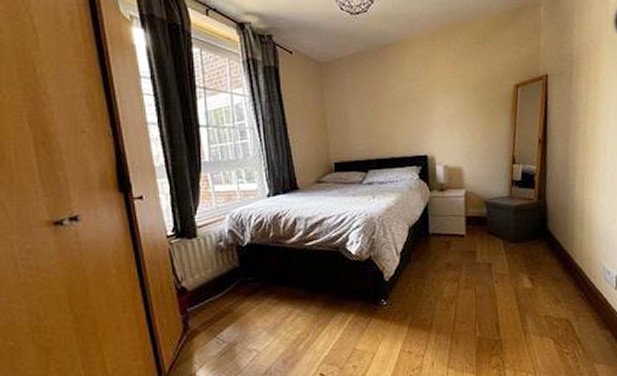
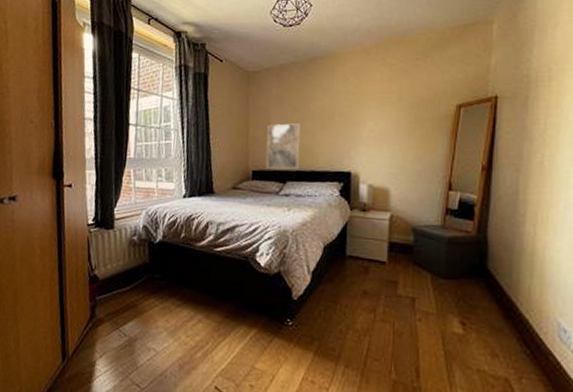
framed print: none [345,113,379,159] -> present [266,123,301,169]

